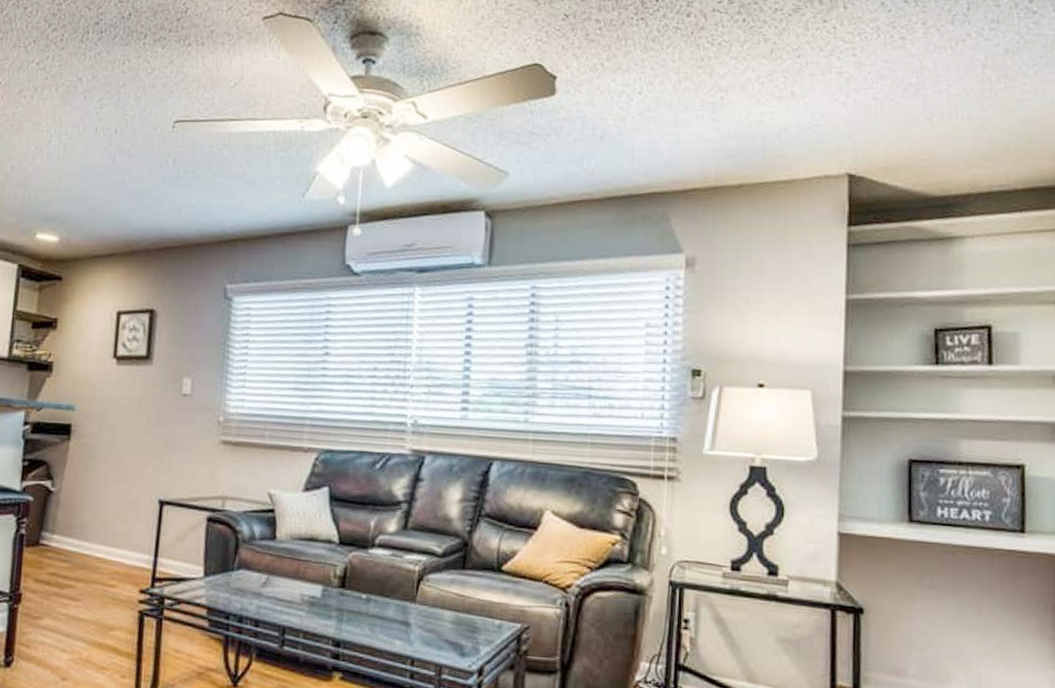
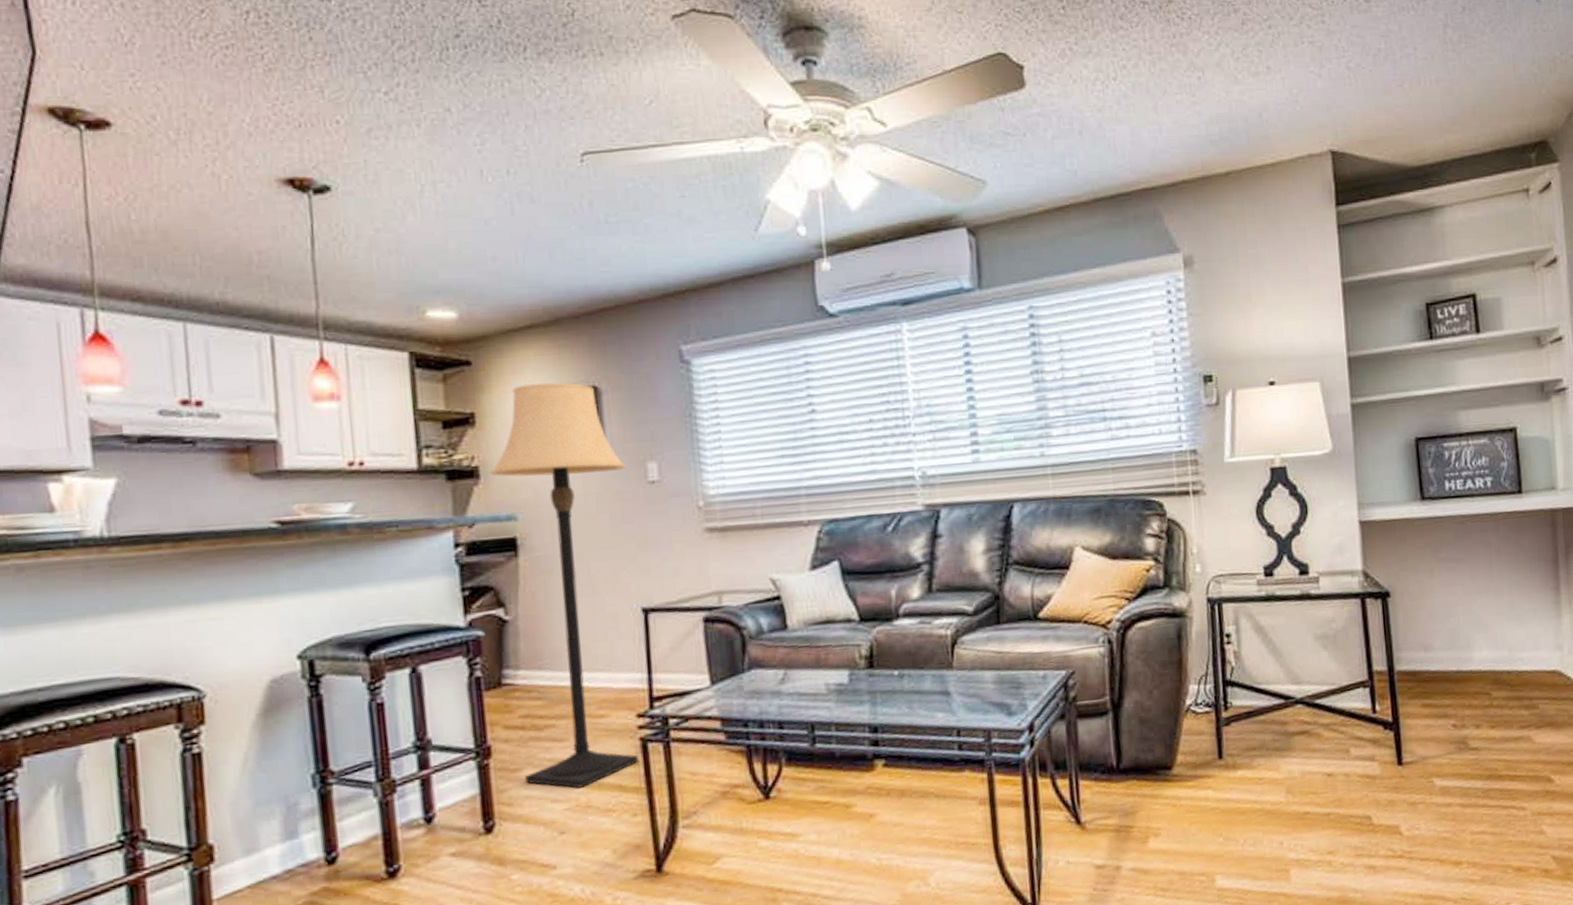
lamp: none [43,301,167,644] -> present [490,382,639,788]

